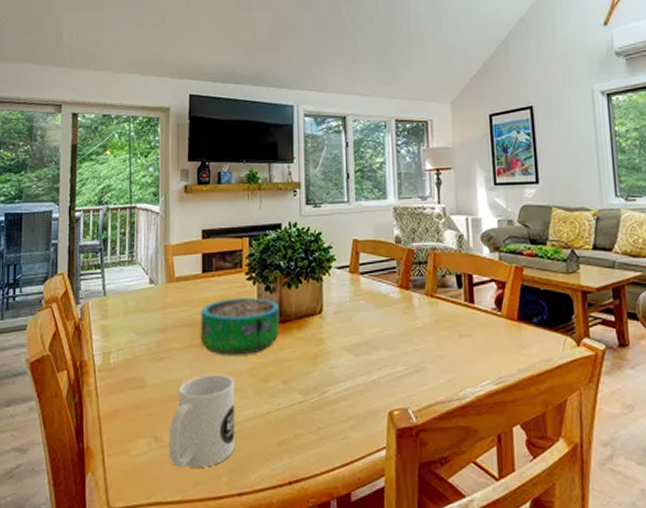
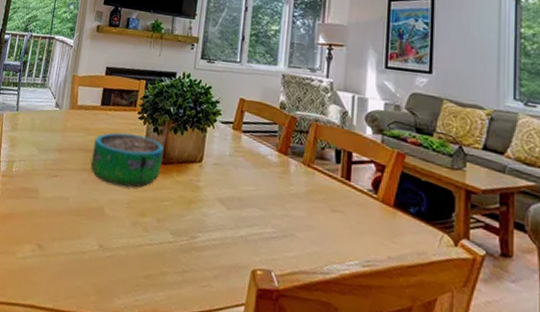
mug: present [168,374,235,467] -> none [48,198,115,284]

